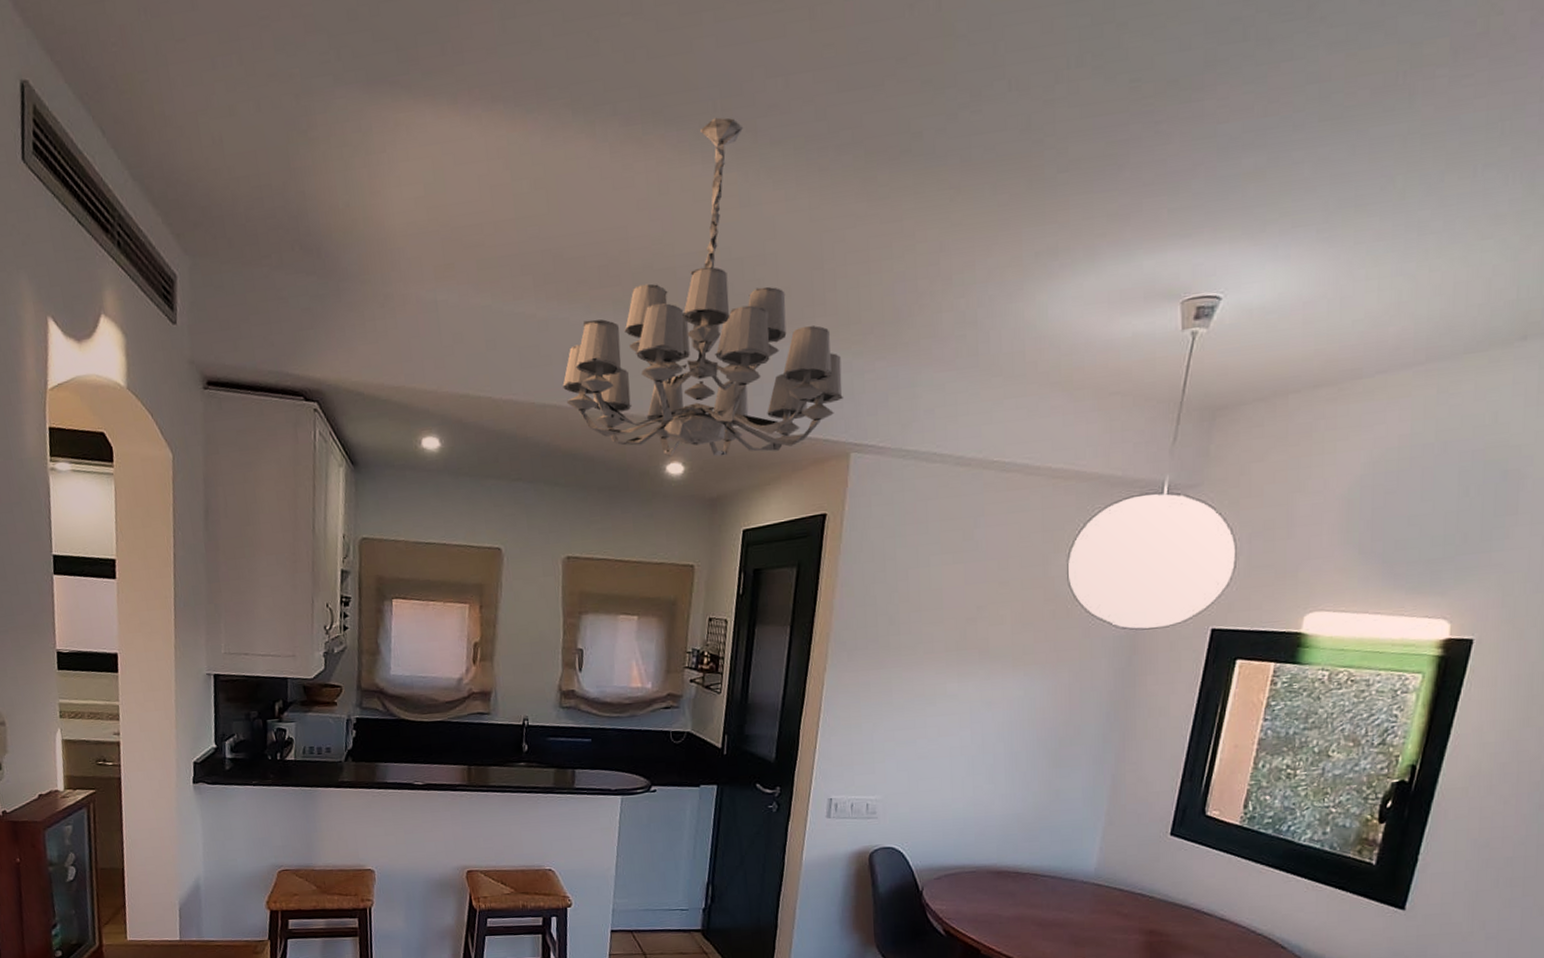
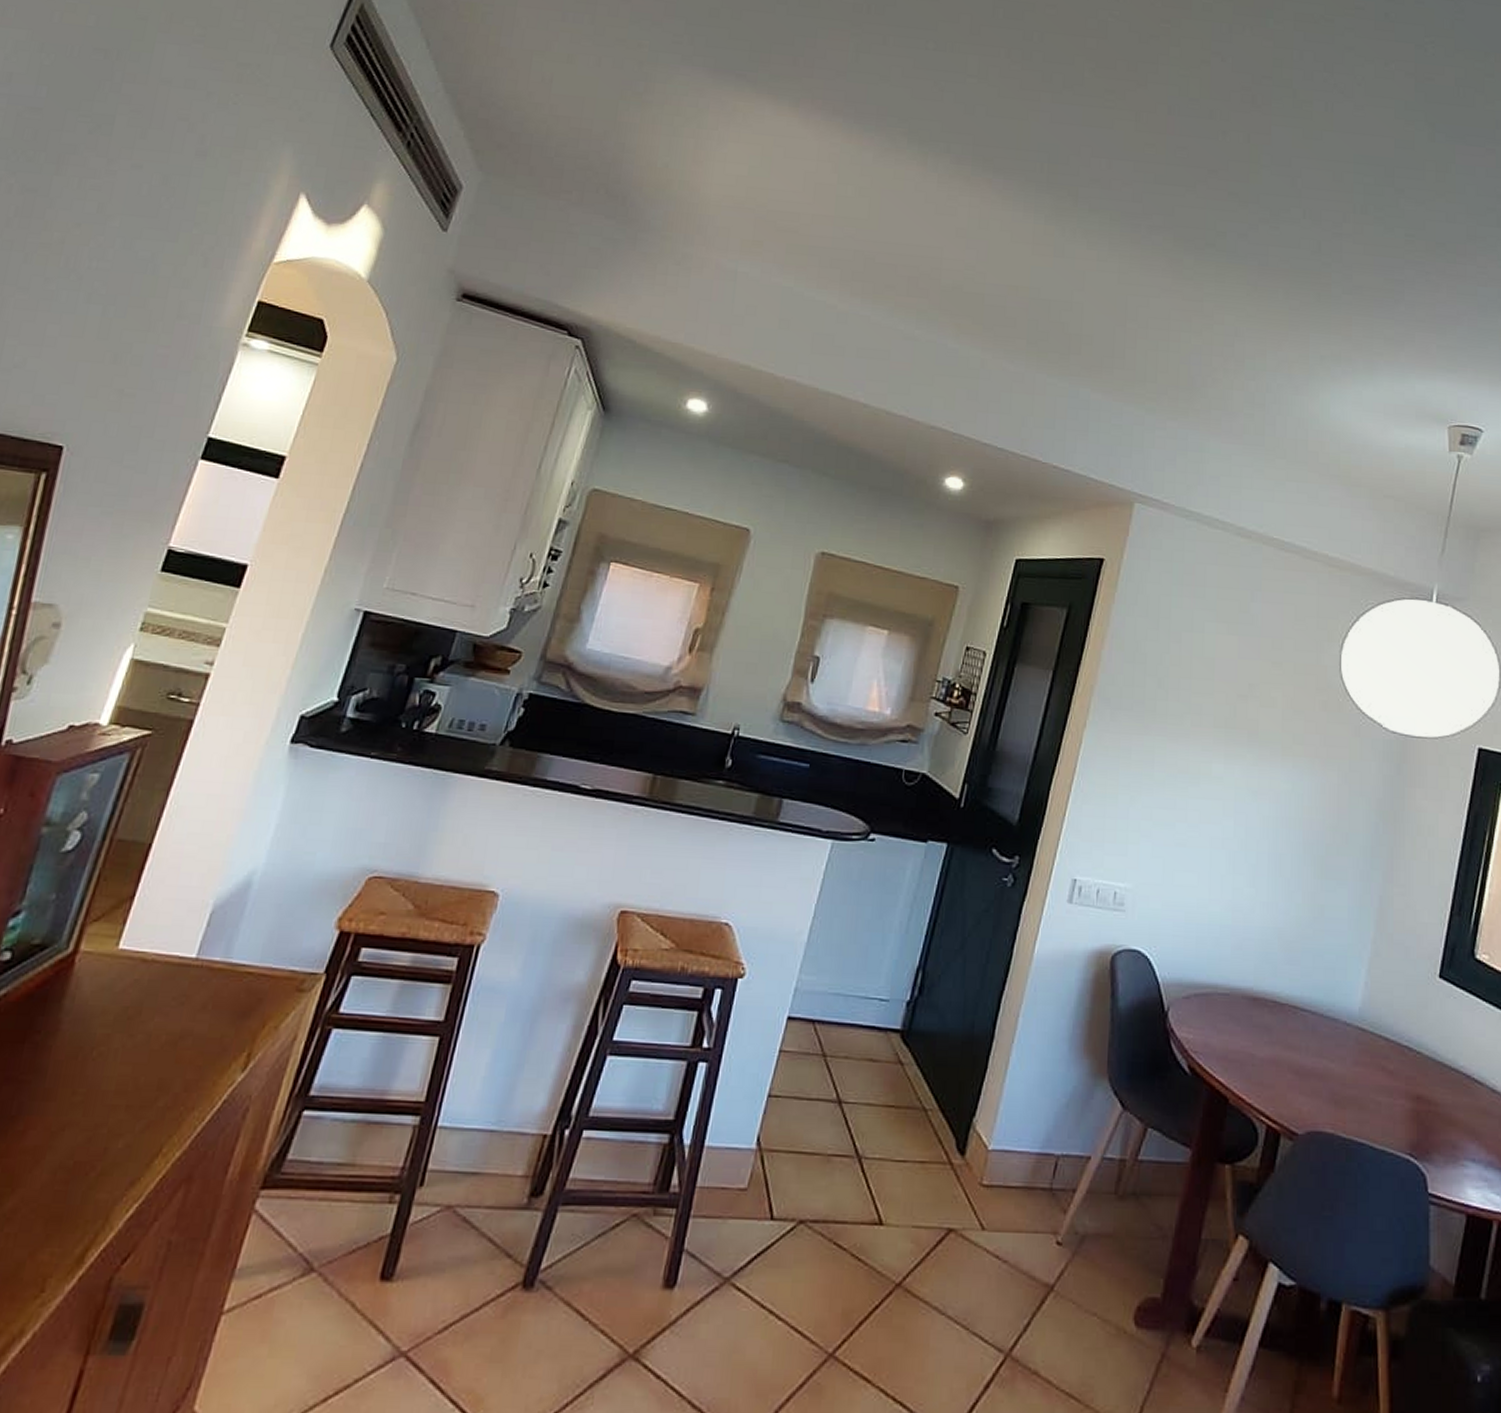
chandelier: present [563,117,844,457] -> none [851,177,1134,486]

